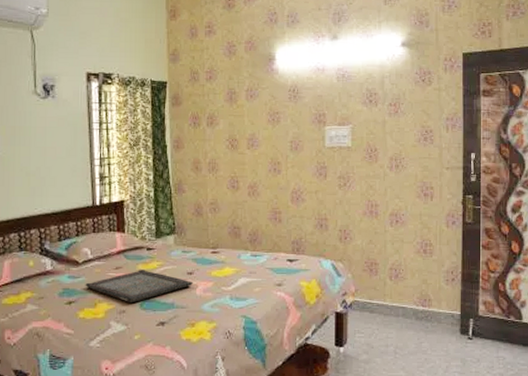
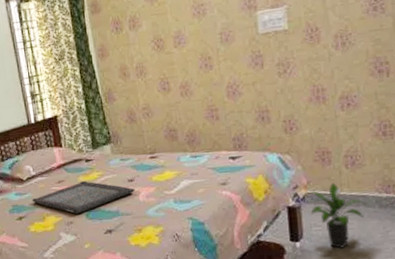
potted plant: none [356,293,405,356] -> present [310,183,367,249]

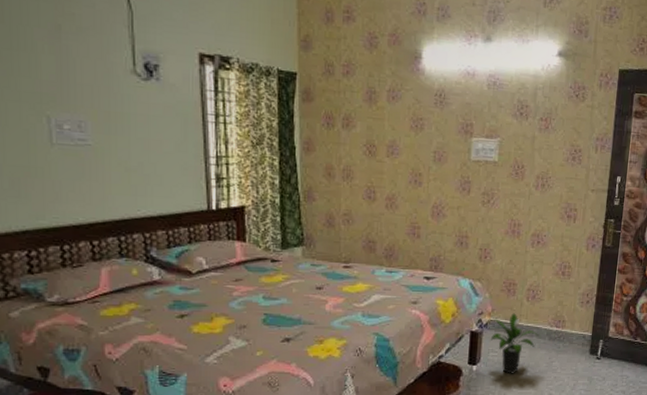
serving tray: present [32,181,136,215] -> none [199,283,323,319]

